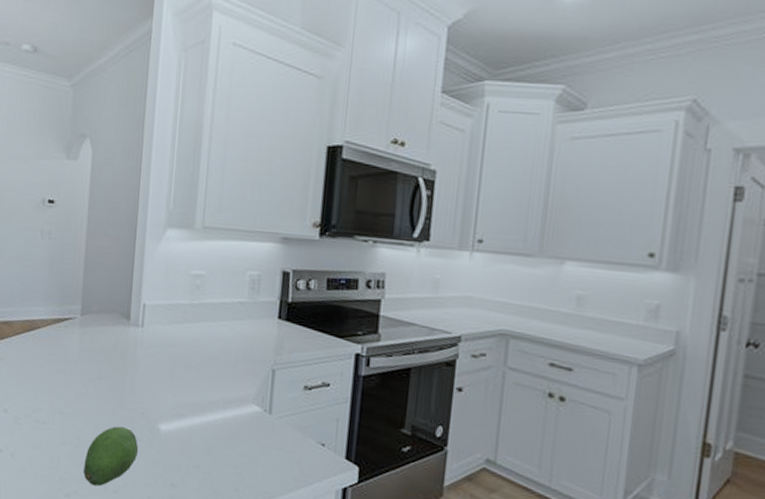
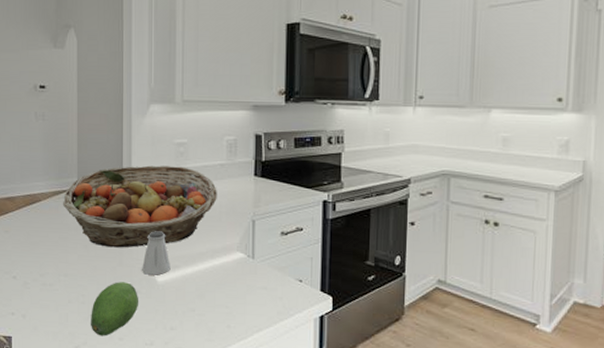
fruit basket: none [64,296,235,389] -> present [63,165,217,248]
saltshaker: none [144,372,177,423] -> present [142,231,171,275]

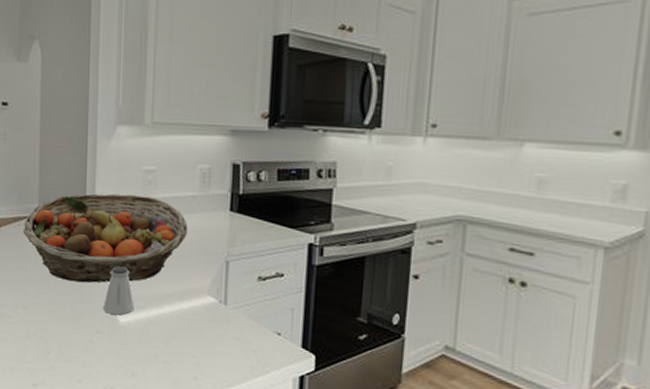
fruit: present [91,282,139,336] -> none [49,319,100,377]

